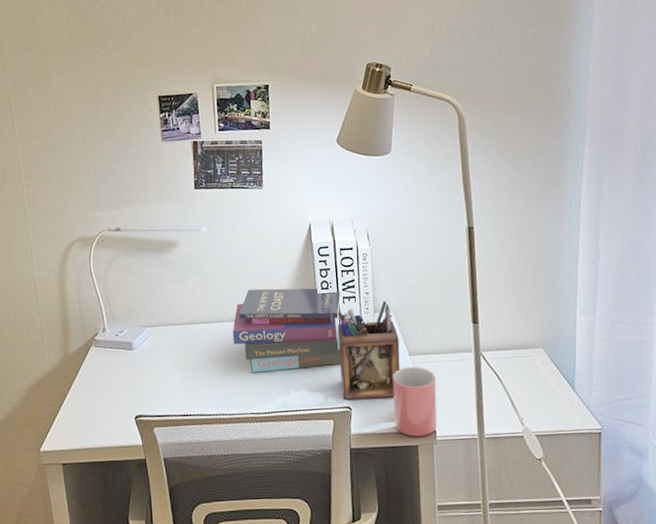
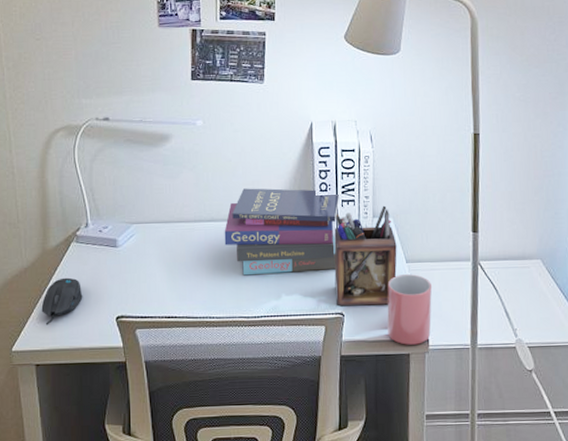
computer mouse: none [65,380,103,426] -> present [41,277,83,325]

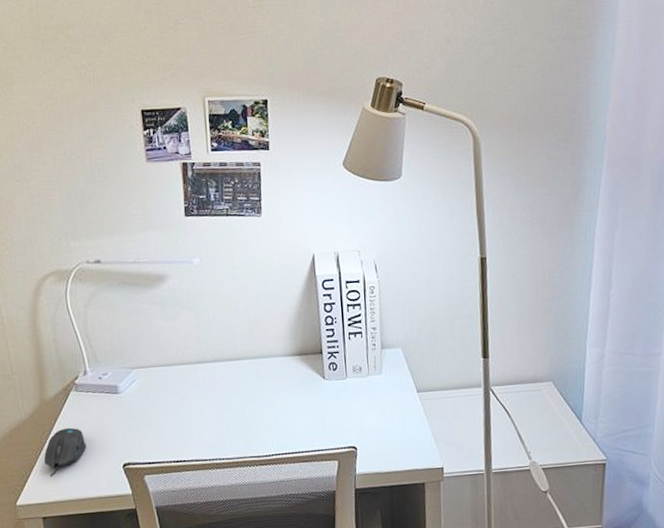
books: present [224,188,340,276] -> none [229,323,347,415]
desk organizer: present [334,205,397,306] -> none [342,336,408,440]
mug: present [386,274,433,345] -> none [399,403,445,475]

